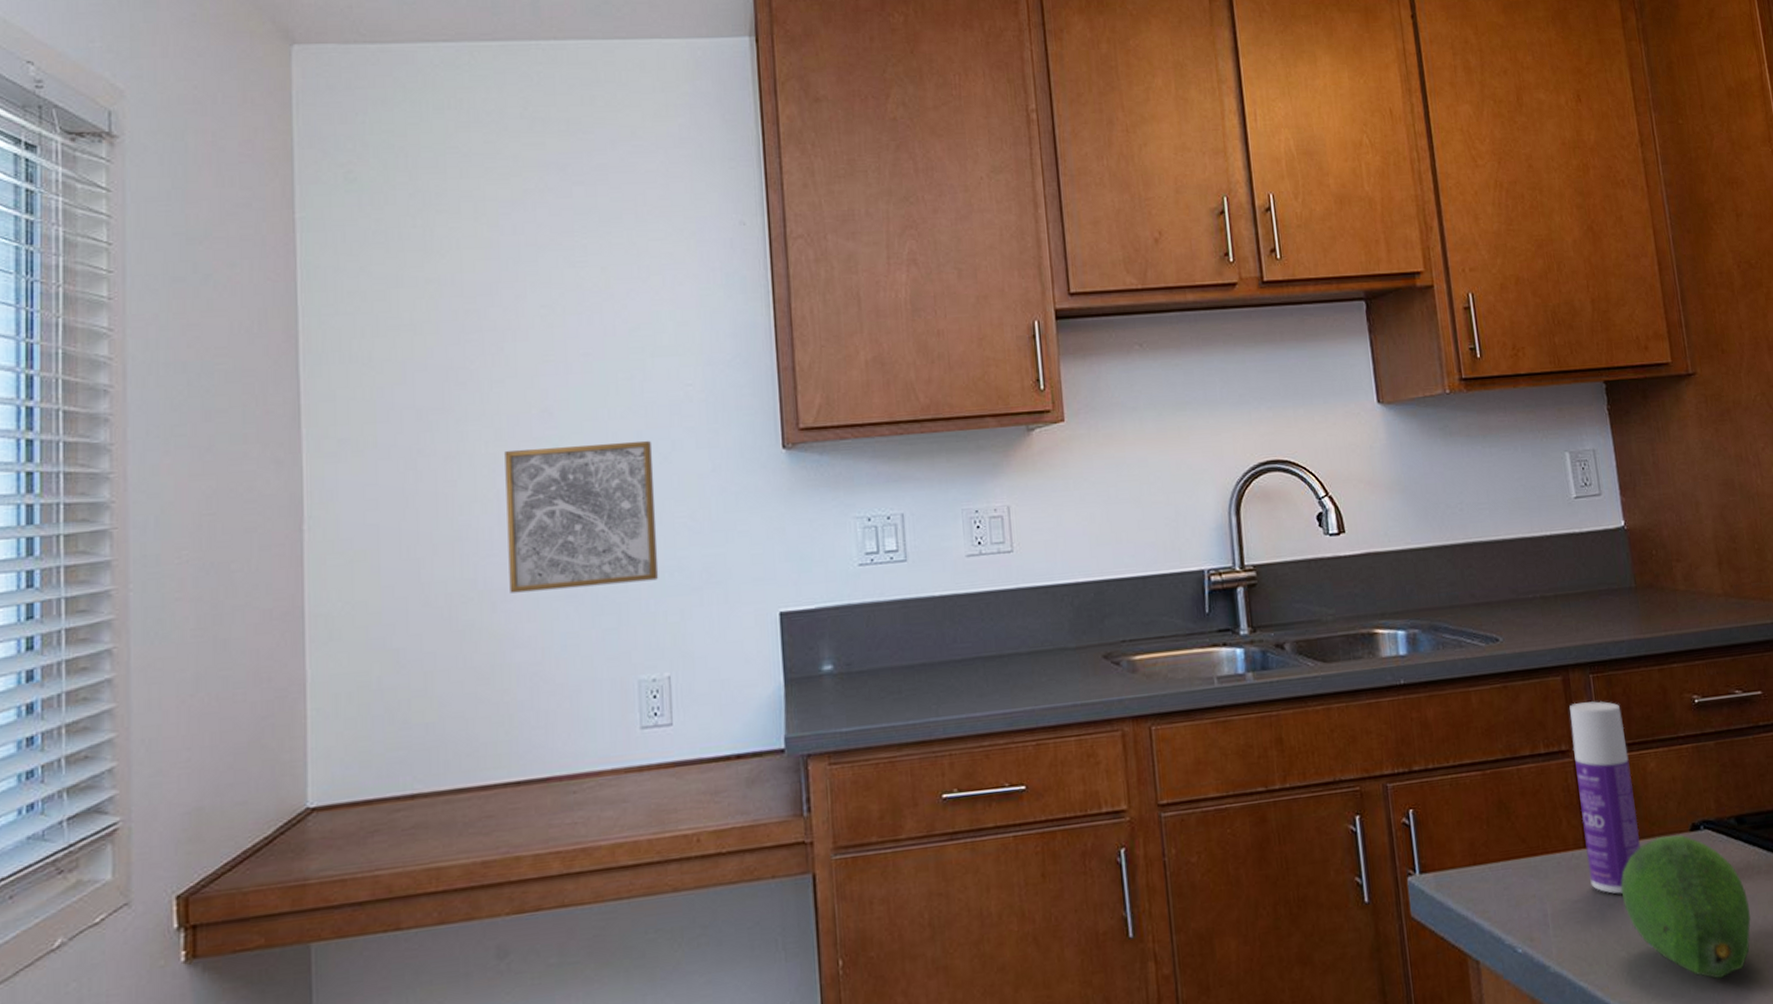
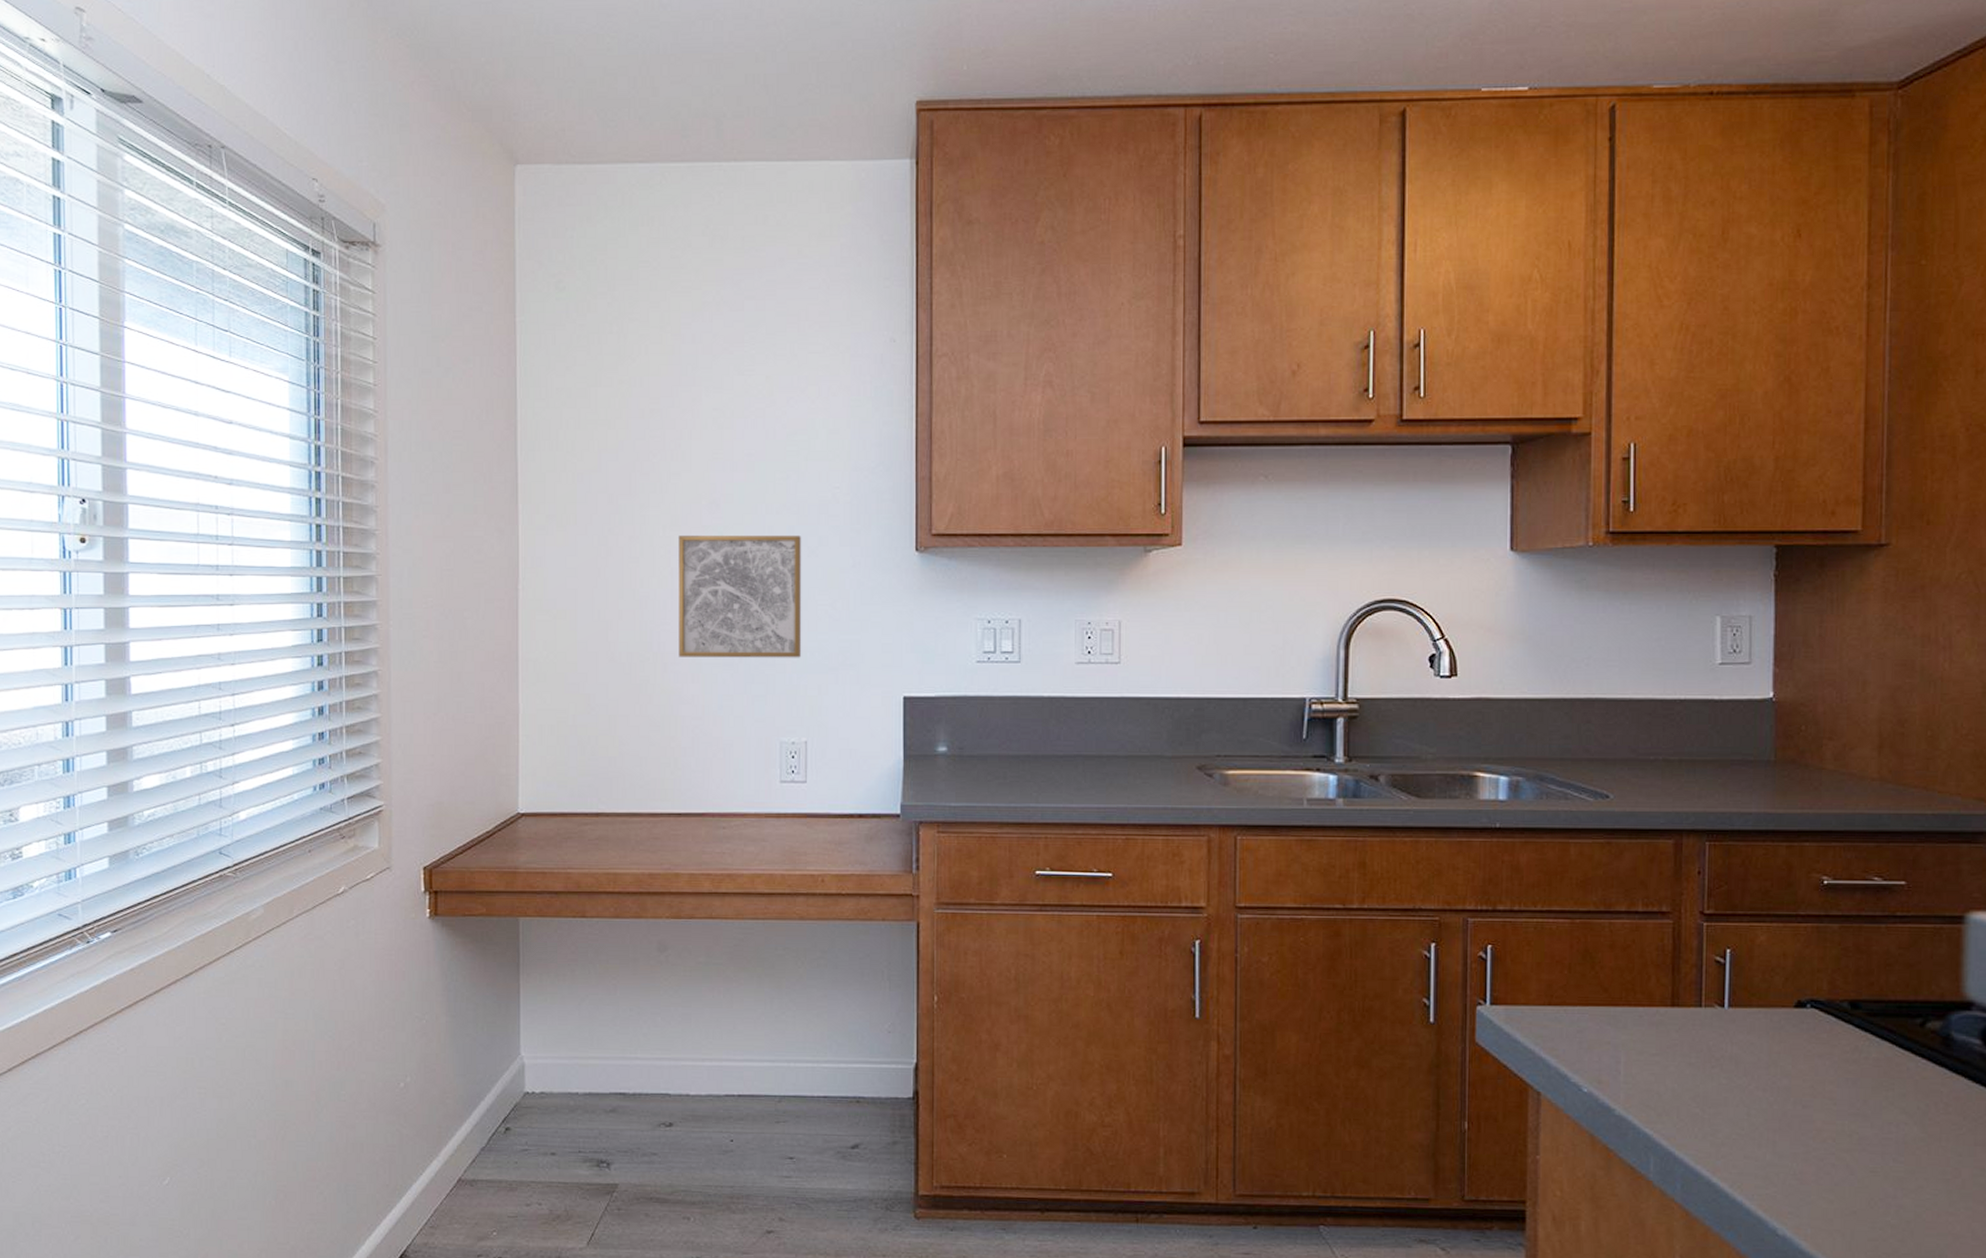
bottle: present [1569,700,1641,894] -> none [1672,867,1737,1055]
fruit: present [1620,834,1752,980] -> none [1705,1007,1849,1151]

